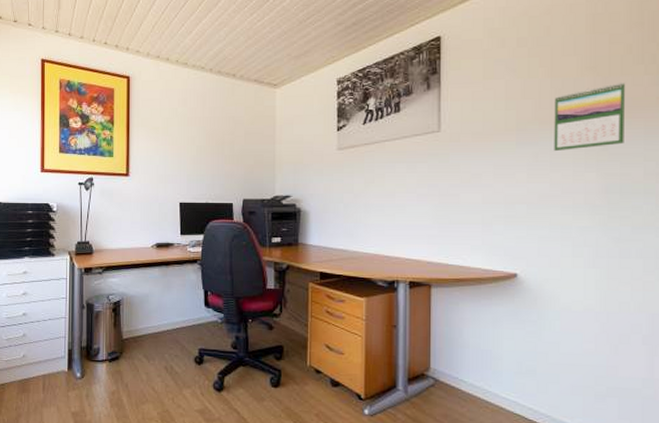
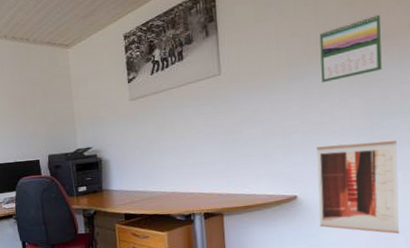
wall art: none [541,222,637,330] -> present [317,141,400,234]

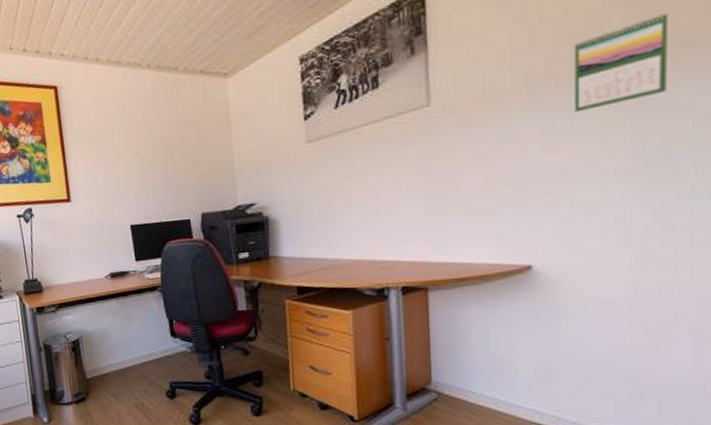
wall art: present [317,141,400,234] -> none [562,190,683,318]

